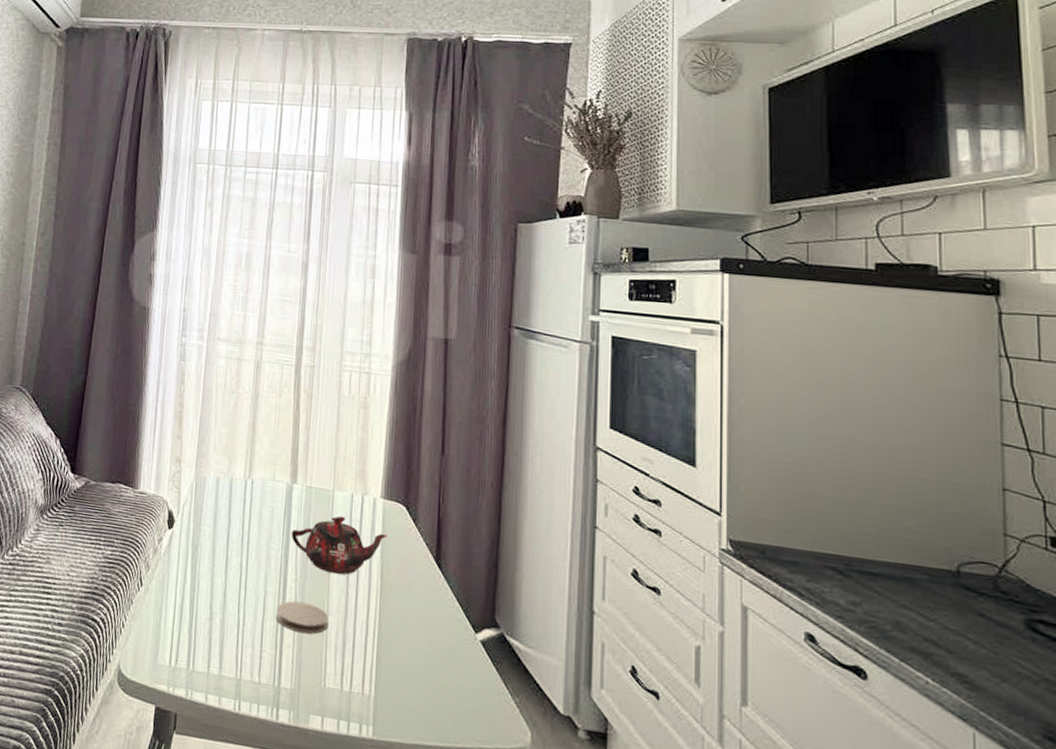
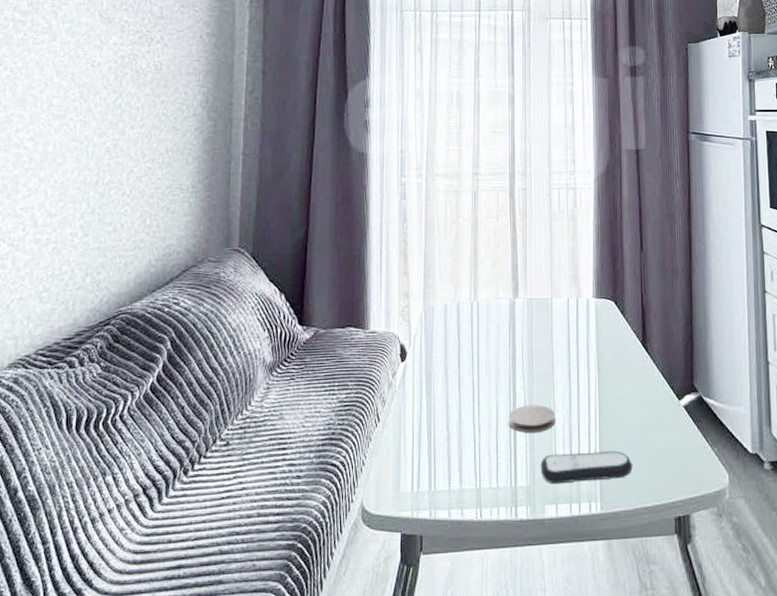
teapot: present [291,515,387,575] -> none [516,320,601,374]
remote control: none [307,660,414,706] -> present [540,451,633,484]

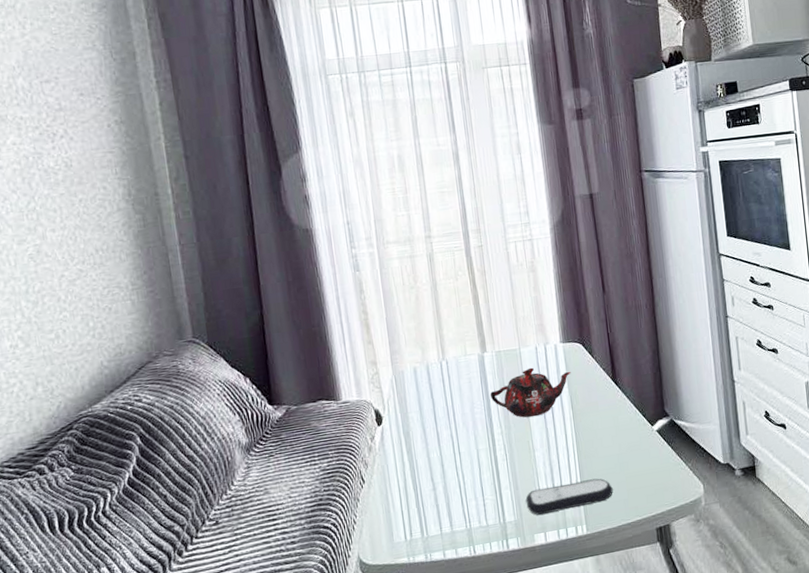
coaster: present [508,404,556,433] -> none [489,447,536,475]
teapot: none [516,320,601,374] -> present [490,367,571,418]

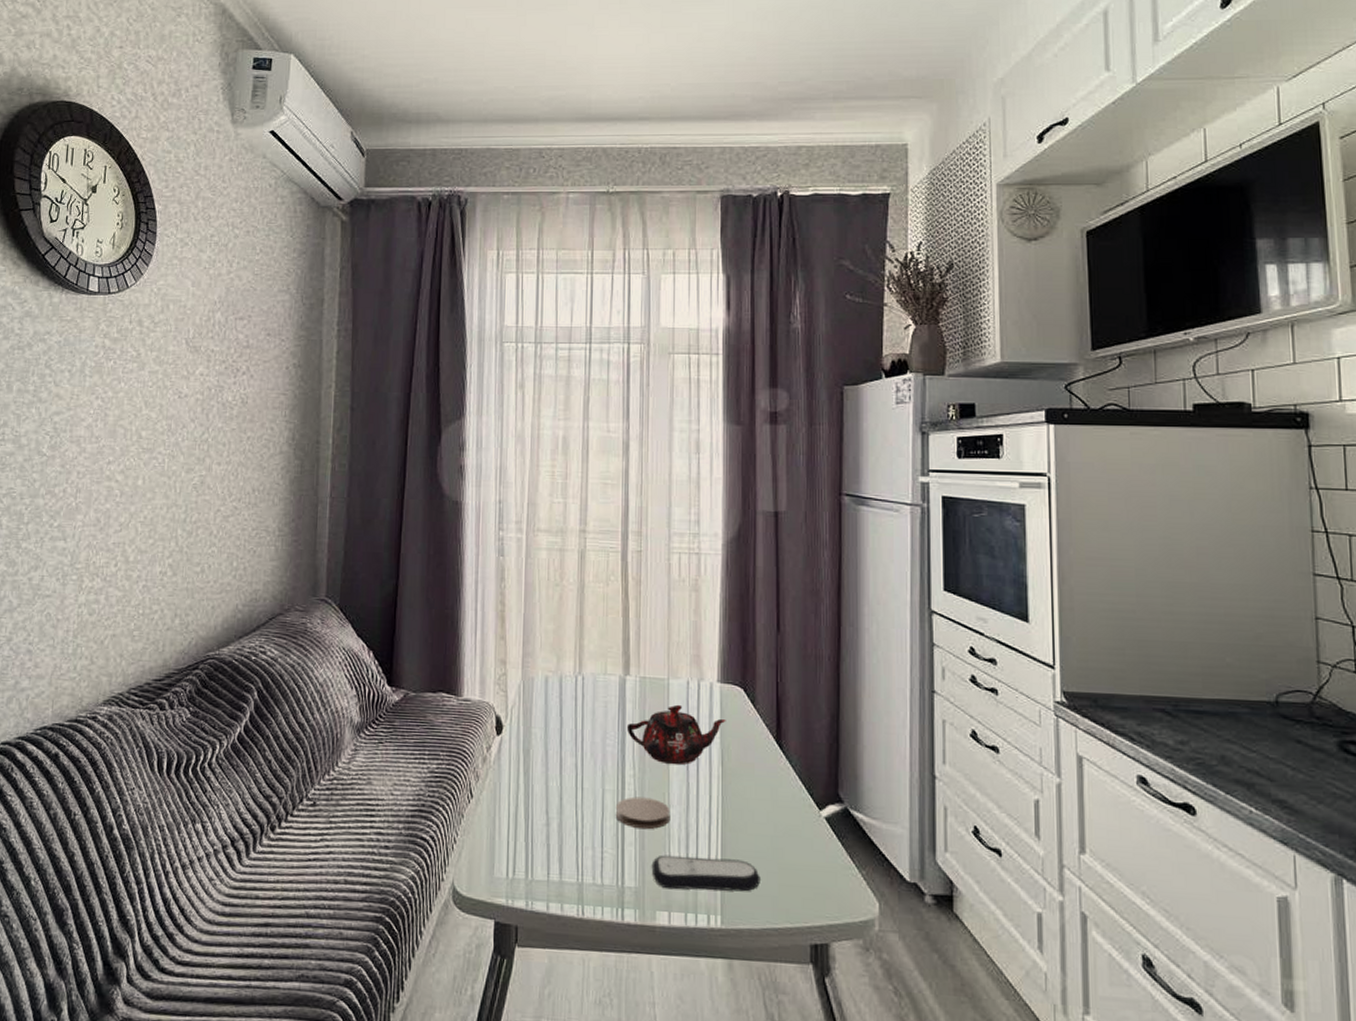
coaster: none [489,447,536,475] -> present [615,796,671,829]

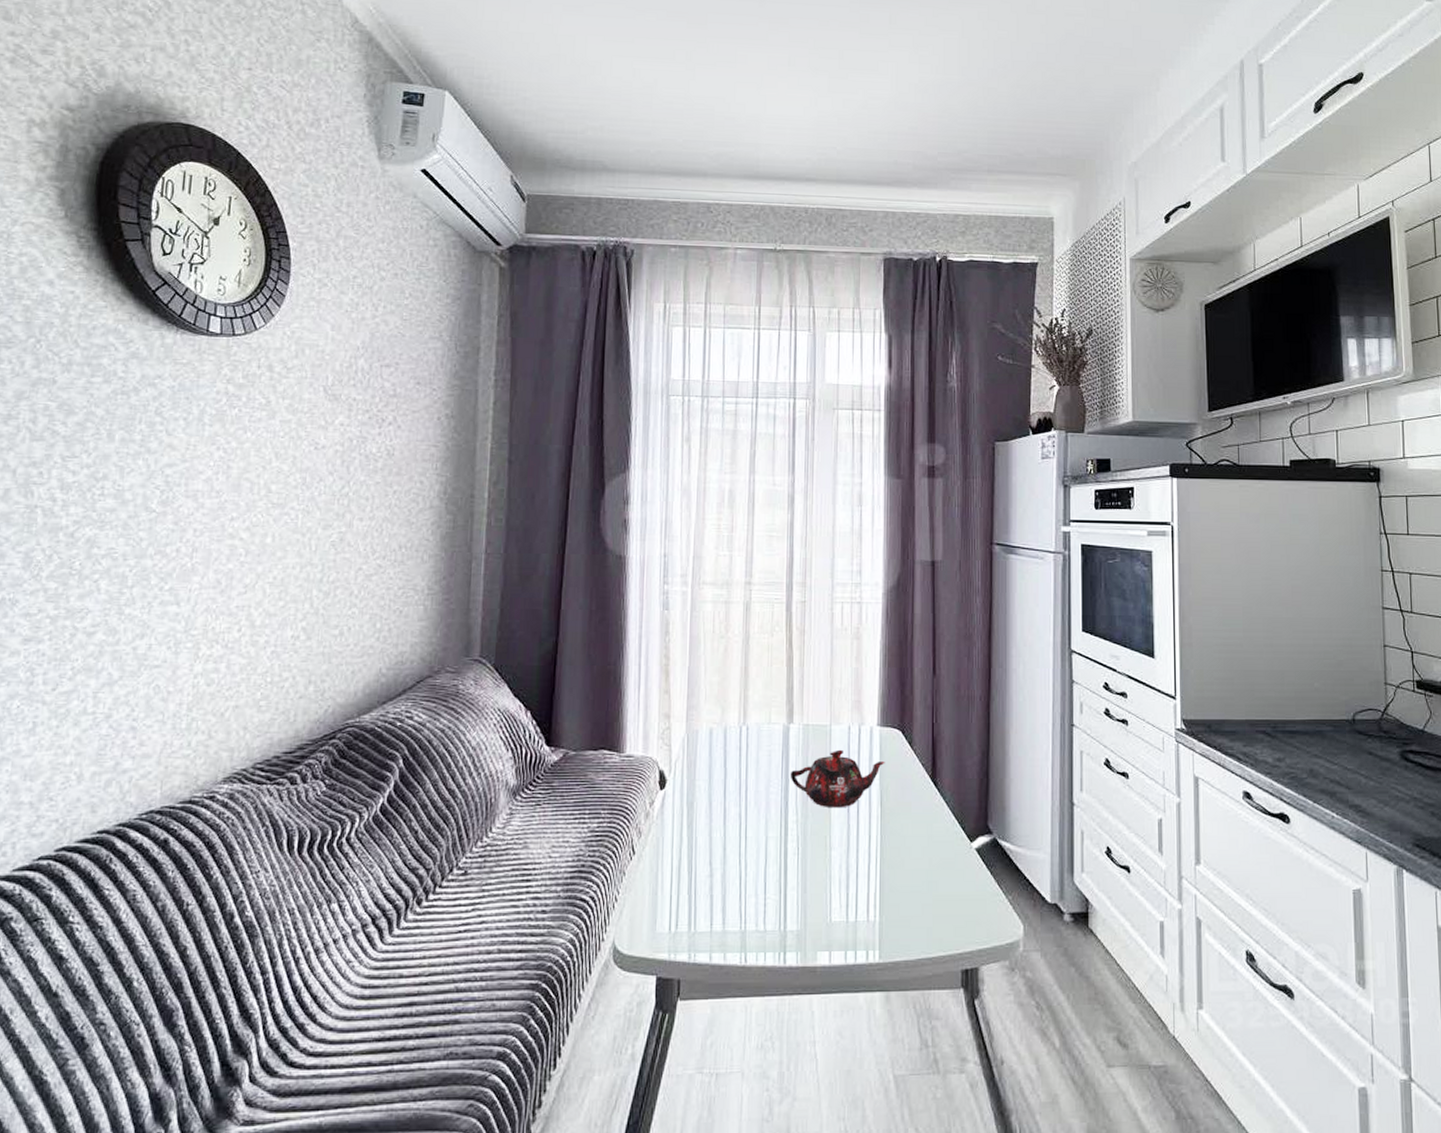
coaster: present [615,796,671,829] -> none [778,841,832,872]
remote control: present [651,855,760,892] -> none [813,895,916,930]

